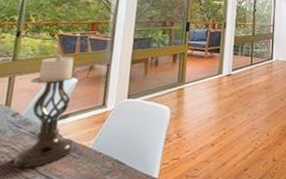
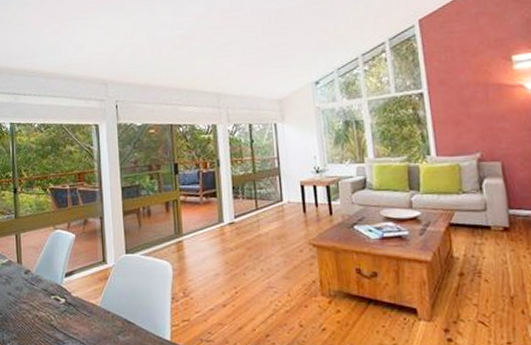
candle holder: present [13,54,79,169] -> none [34,209,84,325]

